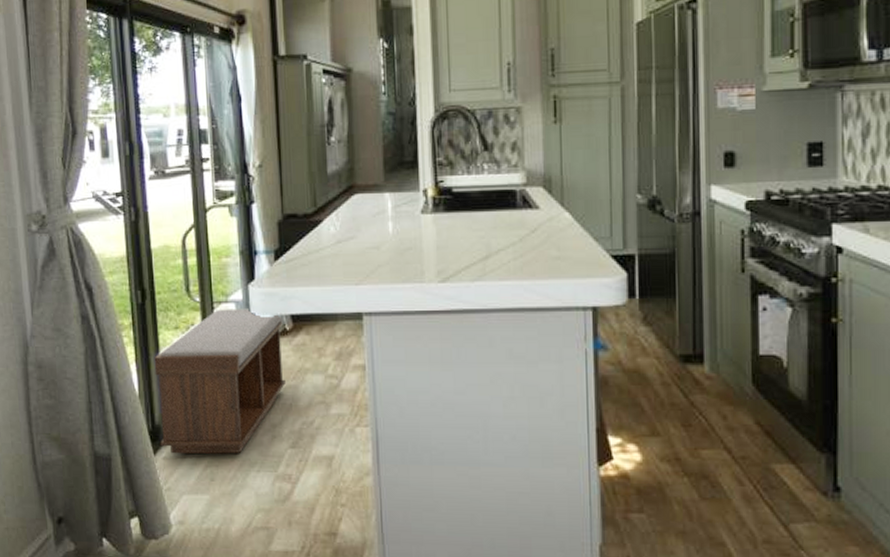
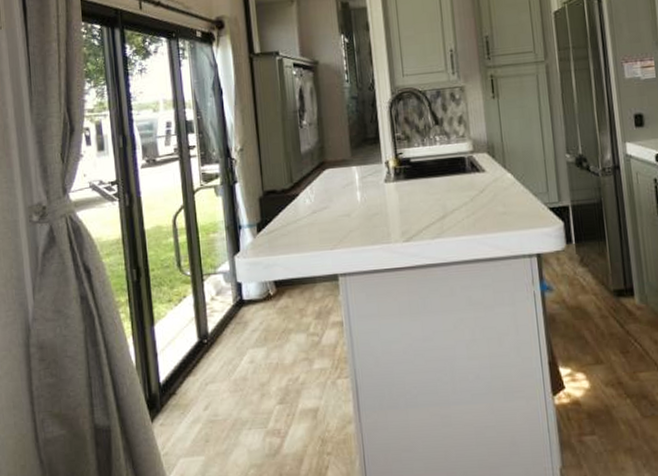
bench: present [154,308,286,454] -> none [149,278,272,420]

